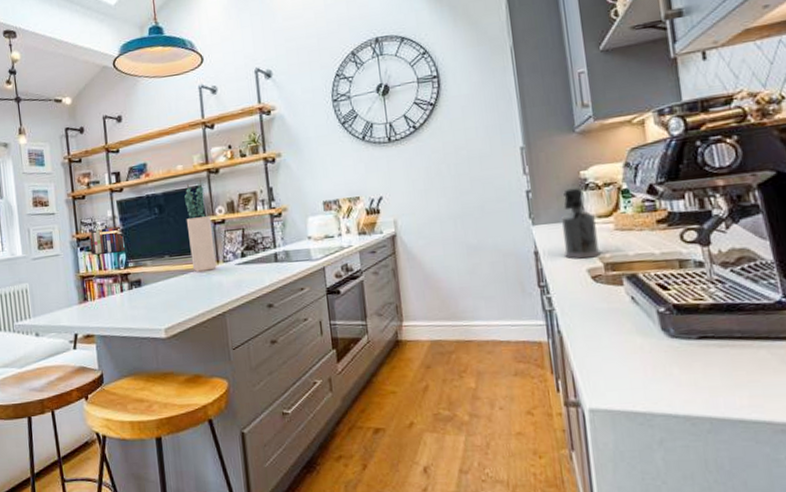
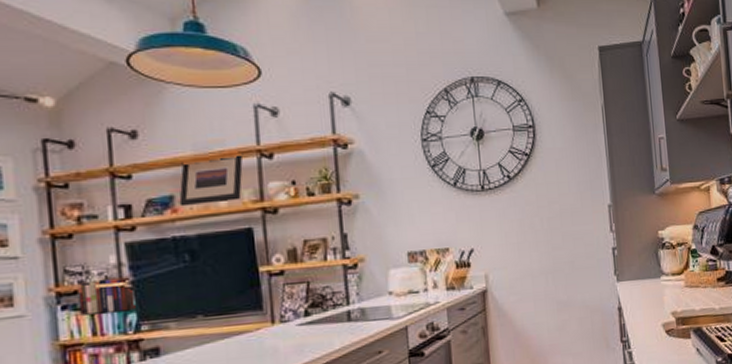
picture frame: none [150,126,193,172] -> present [179,153,244,207]
vase: present [184,179,217,272] -> none [229,219,271,335]
spray bottle: present [560,188,601,260] -> none [641,246,674,315]

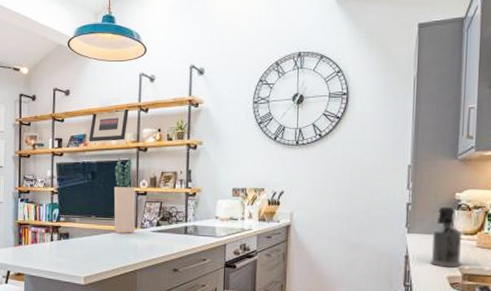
books: present [77,277,140,316] -> none [29,185,61,207]
vase: none [229,219,271,335] -> present [113,154,135,233]
spray bottle: none [641,246,674,315] -> present [431,206,461,269]

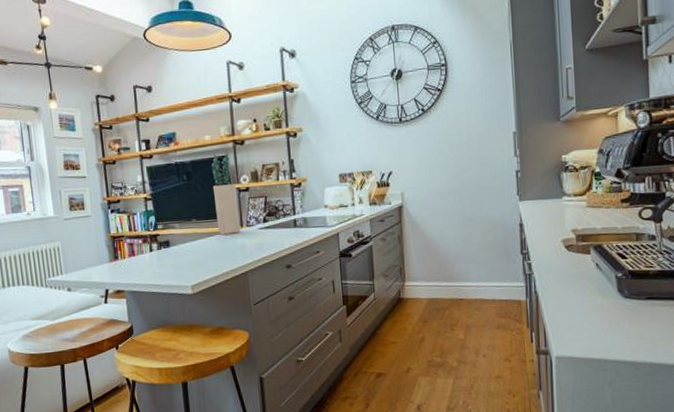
picture frame: present [89,107,130,142] -> none [179,99,220,141]
spray bottle: present [431,206,461,269] -> none [543,170,574,232]

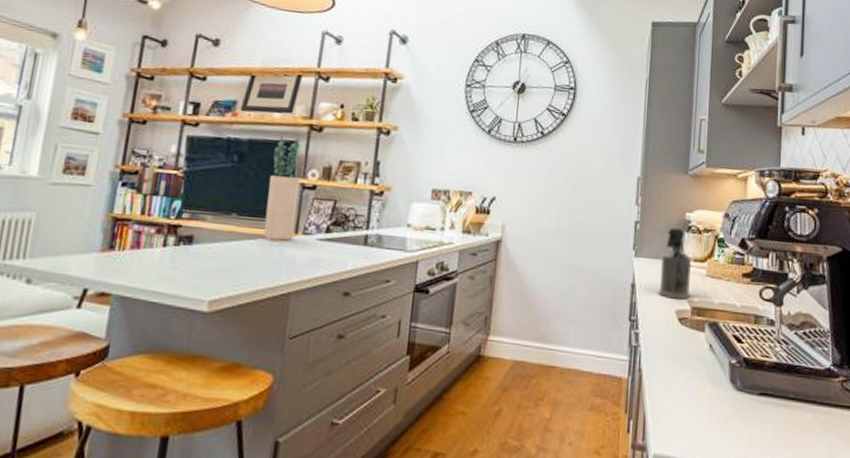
books: none [119,191,157,217] -> present [135,164,185,199]
picture frame: none [179,99,220,141] -> present [240,72,304,114]
spray bottle: none [543,170,574,232] -> present [659,227,691,301]

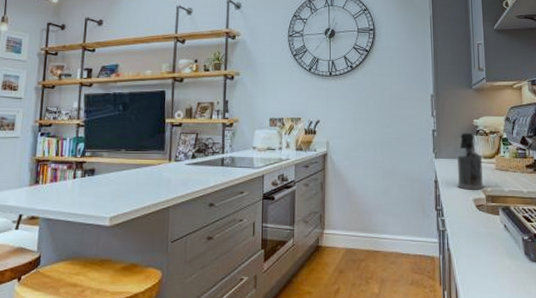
books: present [135,164,185,199] -> none [51,117,87,141]
picture frame: present [240,72,304,114] -> none [121,38,166,73]
vase: present [263,133,302,241] -> none [145,85,170,167]

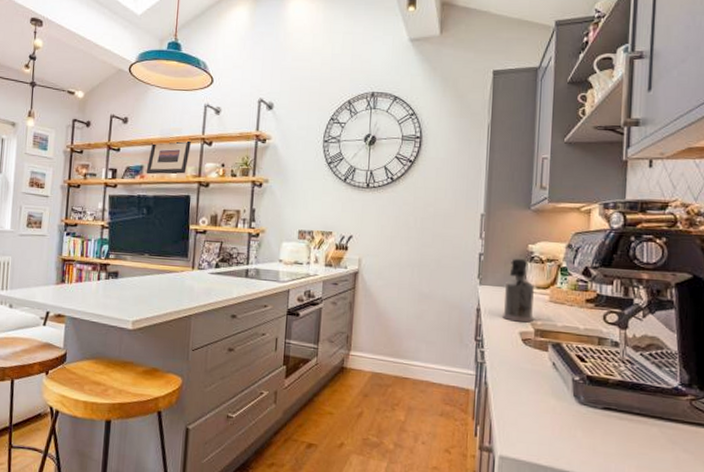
picture frame: none [121,38,166,73] -> present [146,139,192,175]

